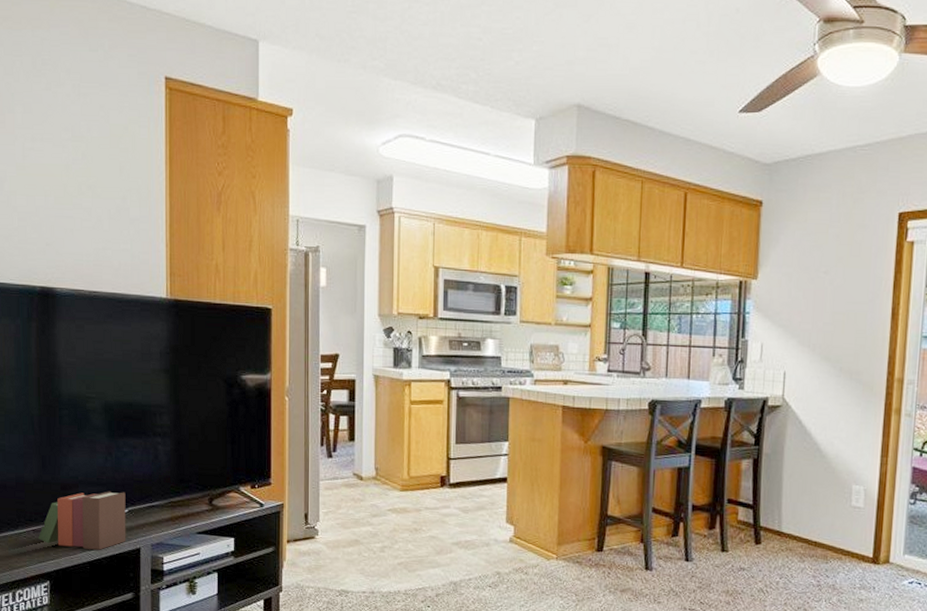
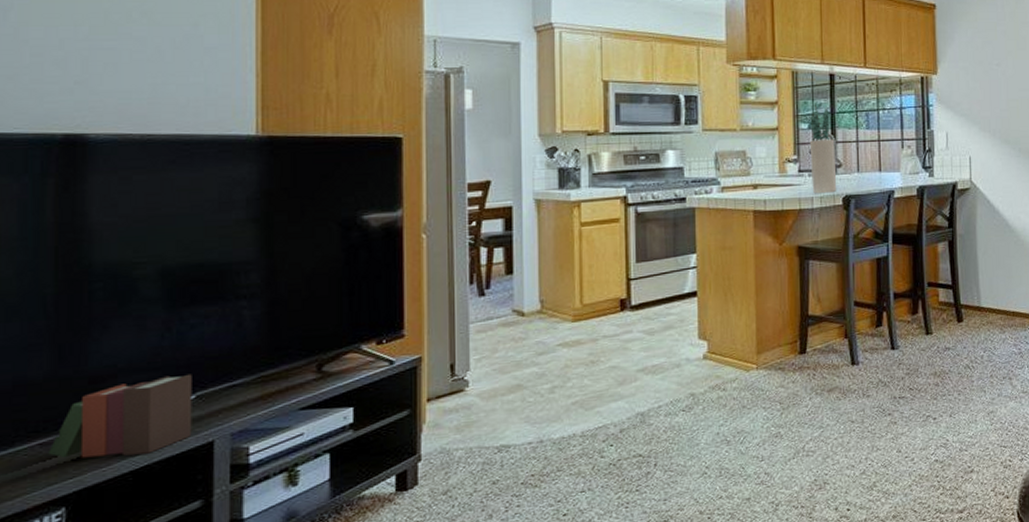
vase: none [619,304,645,397] -> present [809,105,837,194]

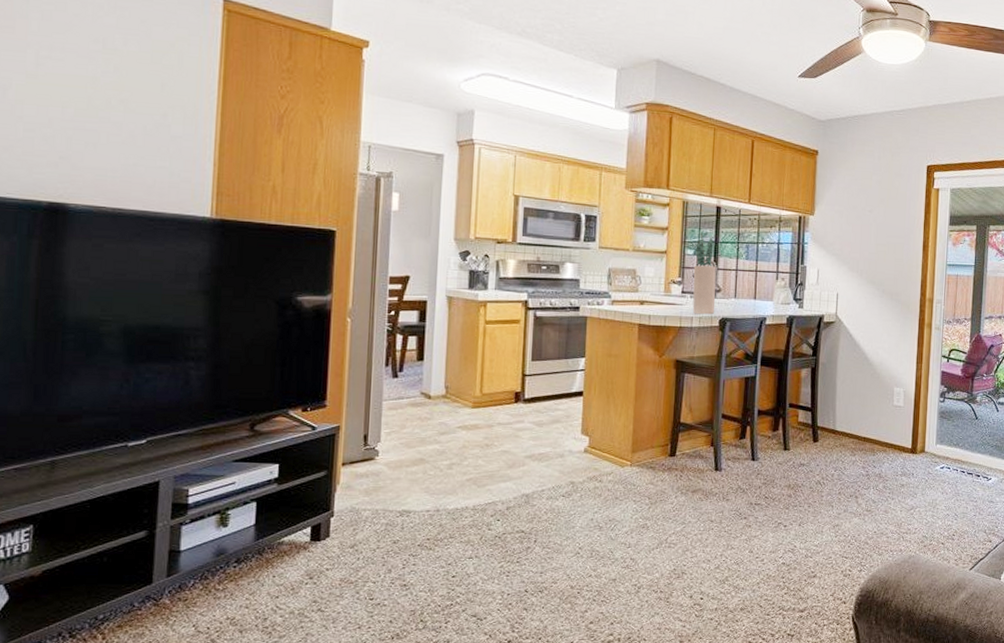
books: present [48,374,192,458] -> none [21,421,145,486]

